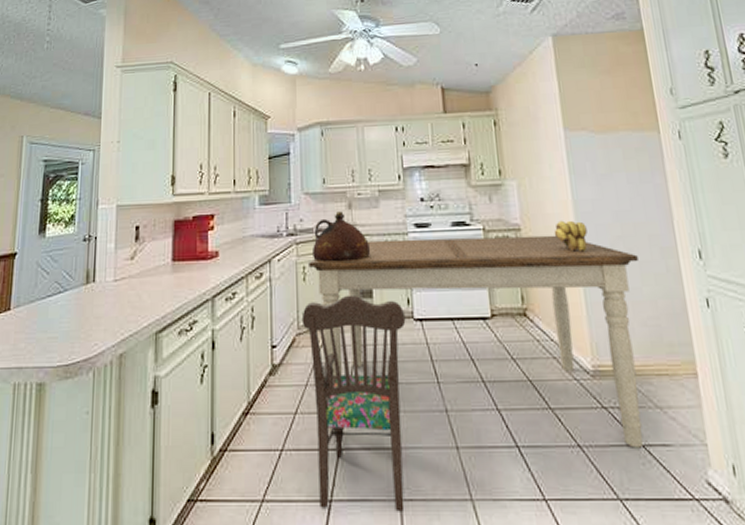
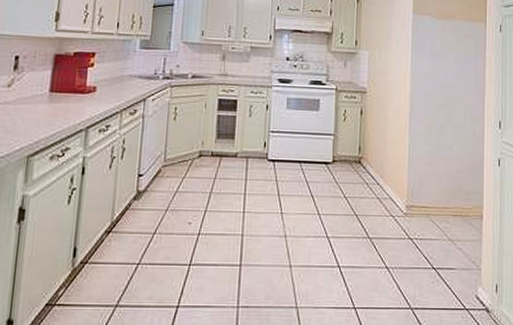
dining chair: present [301,294,406,512] -> none [167,135,261,316]
dining table: present [309,235,643,448] -> none [180,90,454,270]
ceramic jug: present [311,211,370,262] -> none [184,62,237,106]
banana bunch: present [554,220,588,253] -> none [392,88,419,116]

